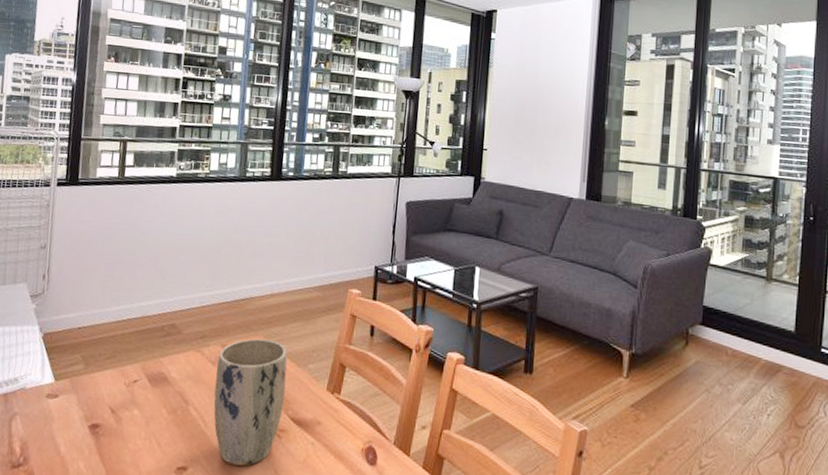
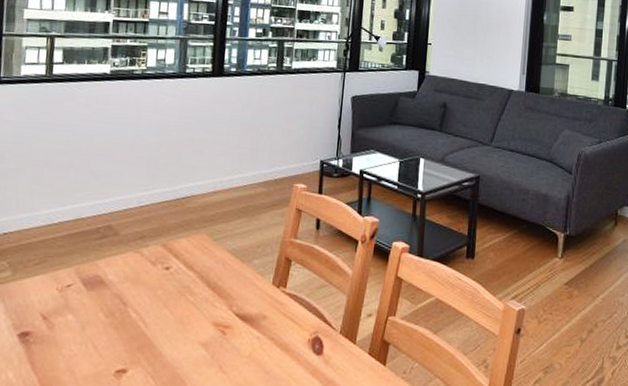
plant pot: present [213,338,288,466] -> none [154,236,232,364]

